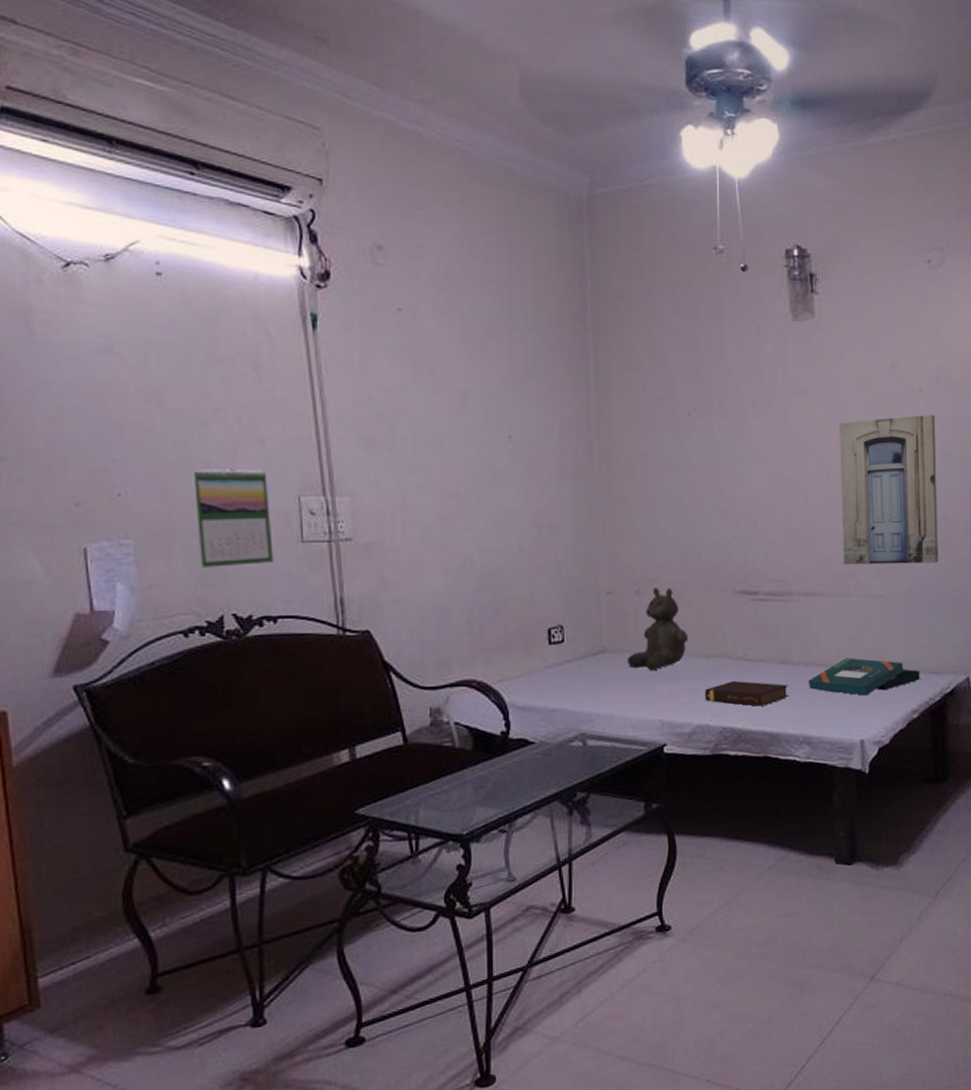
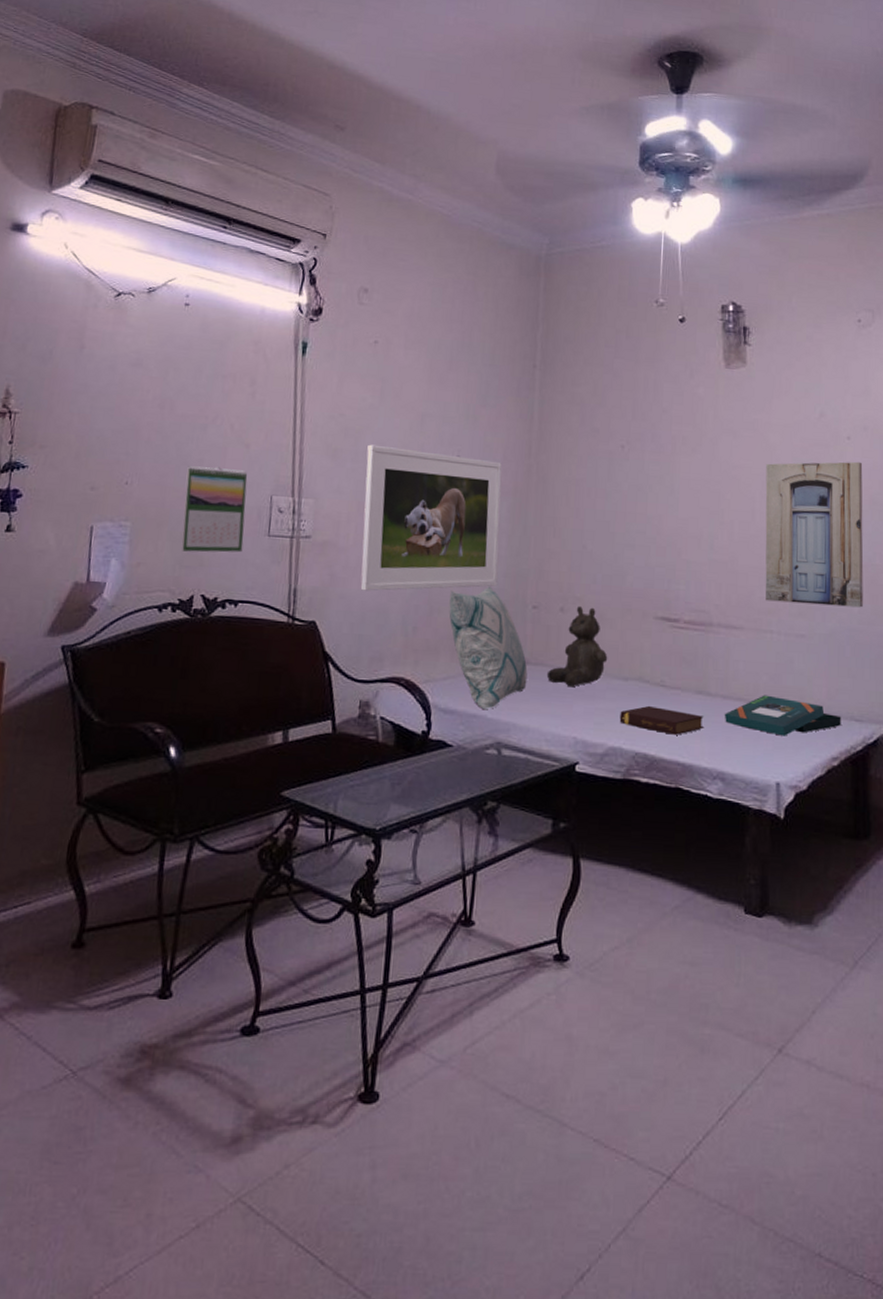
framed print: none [405,430,568,593] -> present [360,444,502,591]
decorative pillow: none [516,575,607,703] -> present [449,586,528,710]

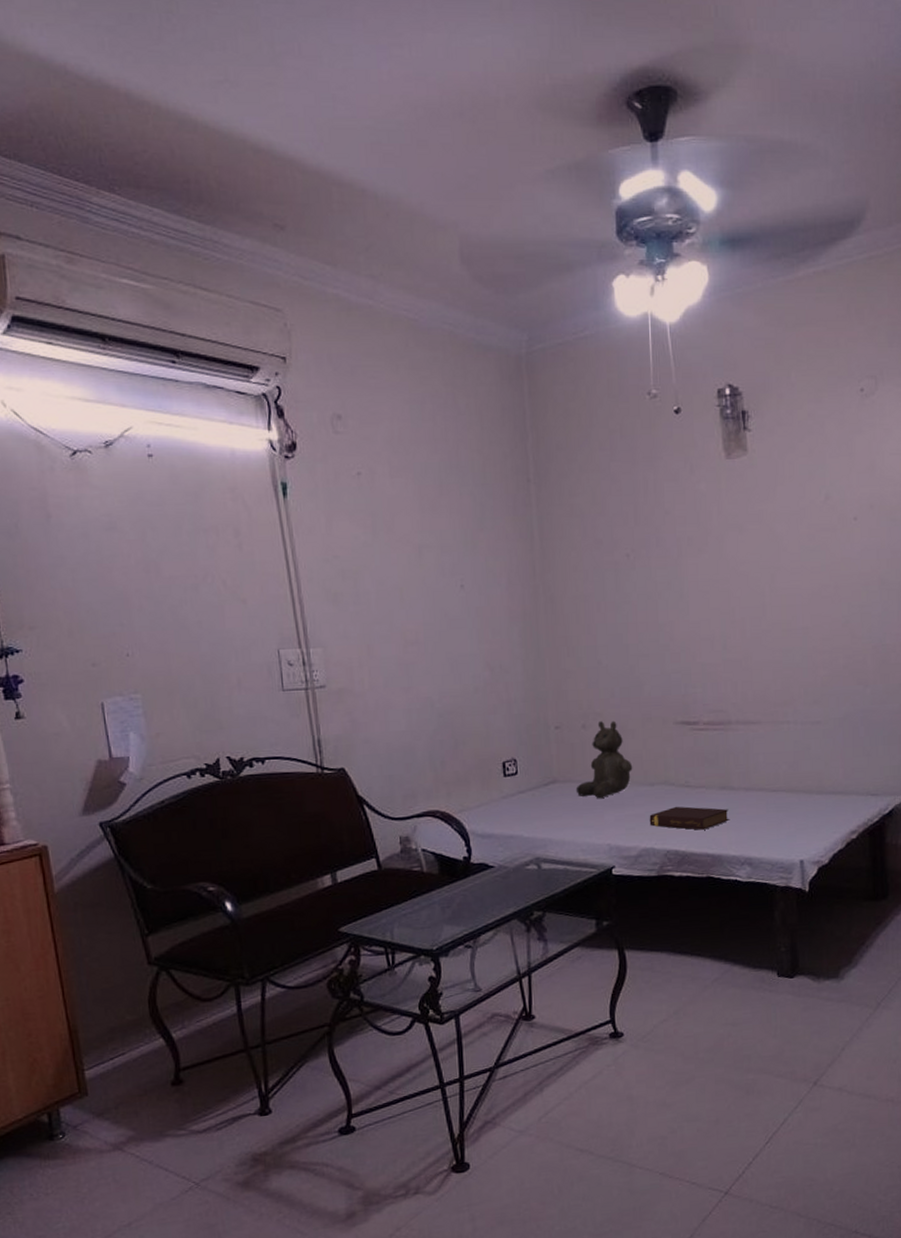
calendar: present [181,466,248,553] -> none [187,627,260,716]
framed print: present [360,444,502,591] -> none [368,584,519,733]
decorative pillow: present [449,586,528,710] -> none [472,713,558,830]
board game: present [724,695,841,736] -> none [747,782,858,818]
wall art: present [765,461,864,608] -> none [774,542,875,693]

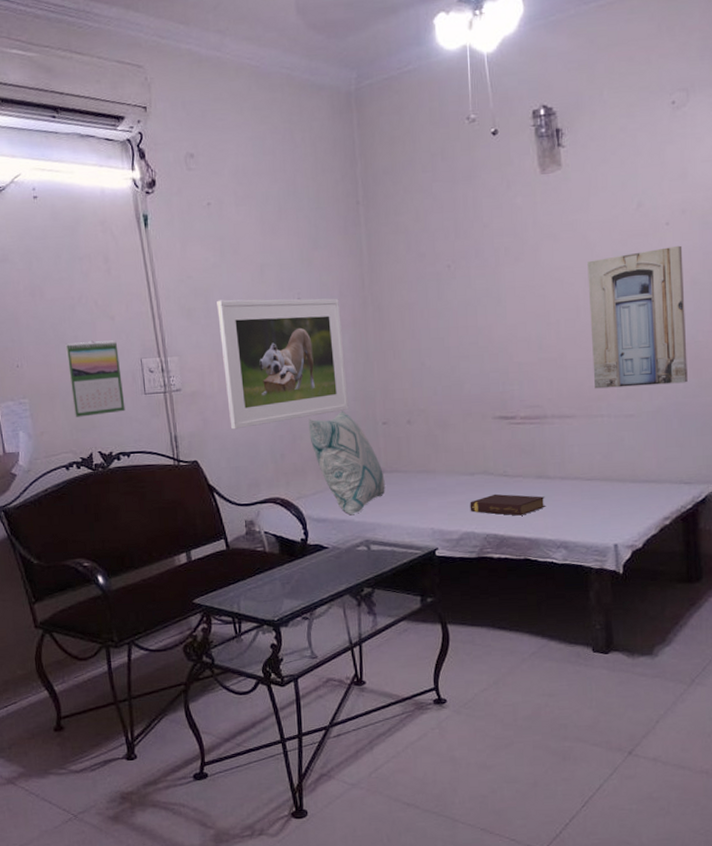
calendar: none [187,627,260,716] -> present [65,340,126,417]
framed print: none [368,584,519,733] -> present [217,298,350,430]
decorative pillow: none [472,713,558,830] -> present [308,410,385,516]
teddy bear: present [575,721,633,798] -> none [401,416,455,486]
wall art: none [774,542,875,693] -> present [587,245,688,389]

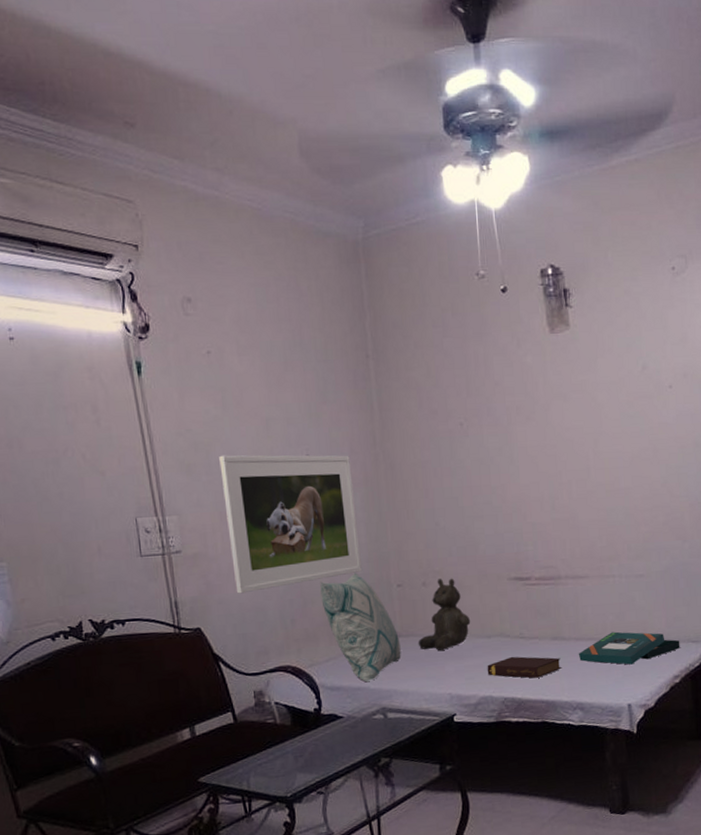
calendar: present [65,340,126,417] -> none [49,497,119,582]
teddy bear: none [401,416,455,486] -> present [418,578,471,651]
board game: none [563,471,671,505] -> present [578,631,680,665]
wall art: present [587,245,688,389] -> none [596,408,693,549]

